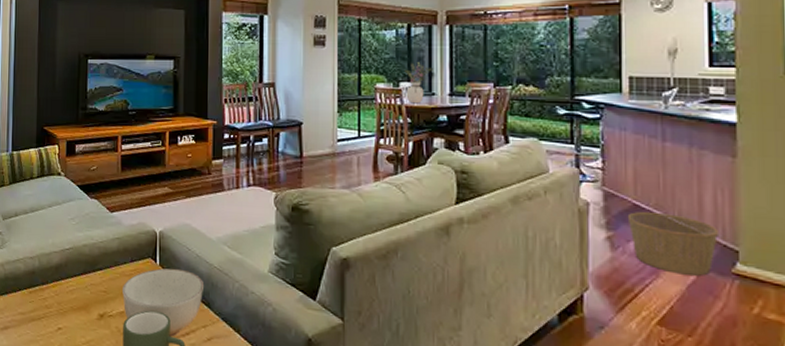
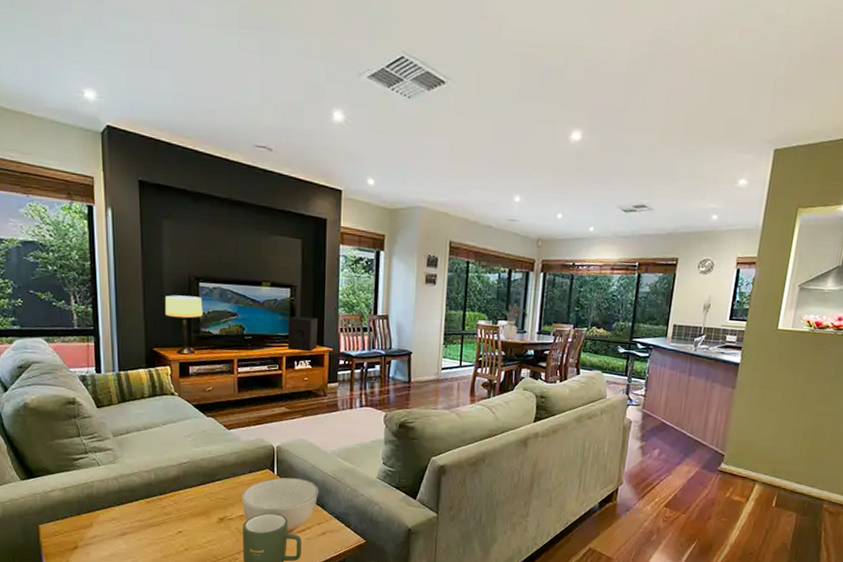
table lamp: none [57,73,90,133] -> present [165,295,203,355]
studio monitor: none [170,88,201,126] -> present [287,316,318,352]
basket: present [627,211,718,276] -> none [656,427,714,473]

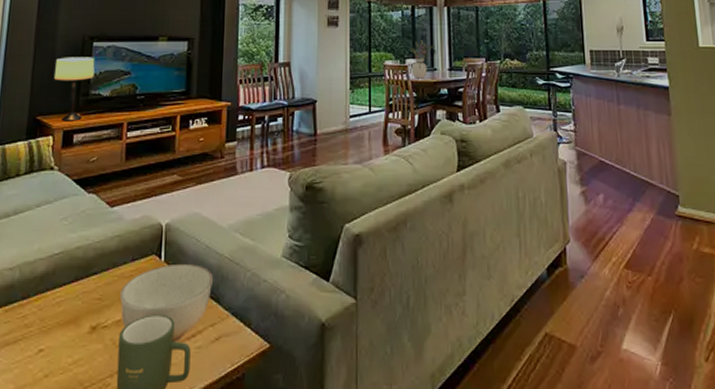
studio monitor: present [287,316,318,352] -> none [182,70,216,108]

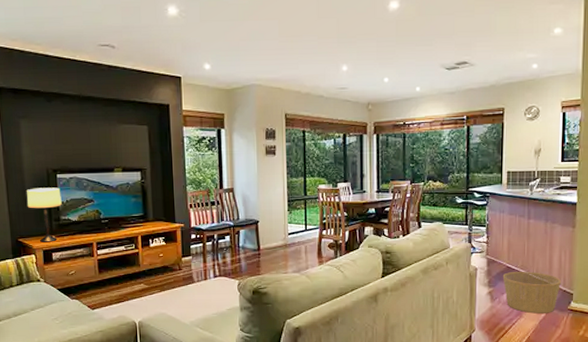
bouquet: present [410,40,434,79] -> none [341,166,364,200]
basket: none [595,166,663,220] -> present [502,271,561,314]

